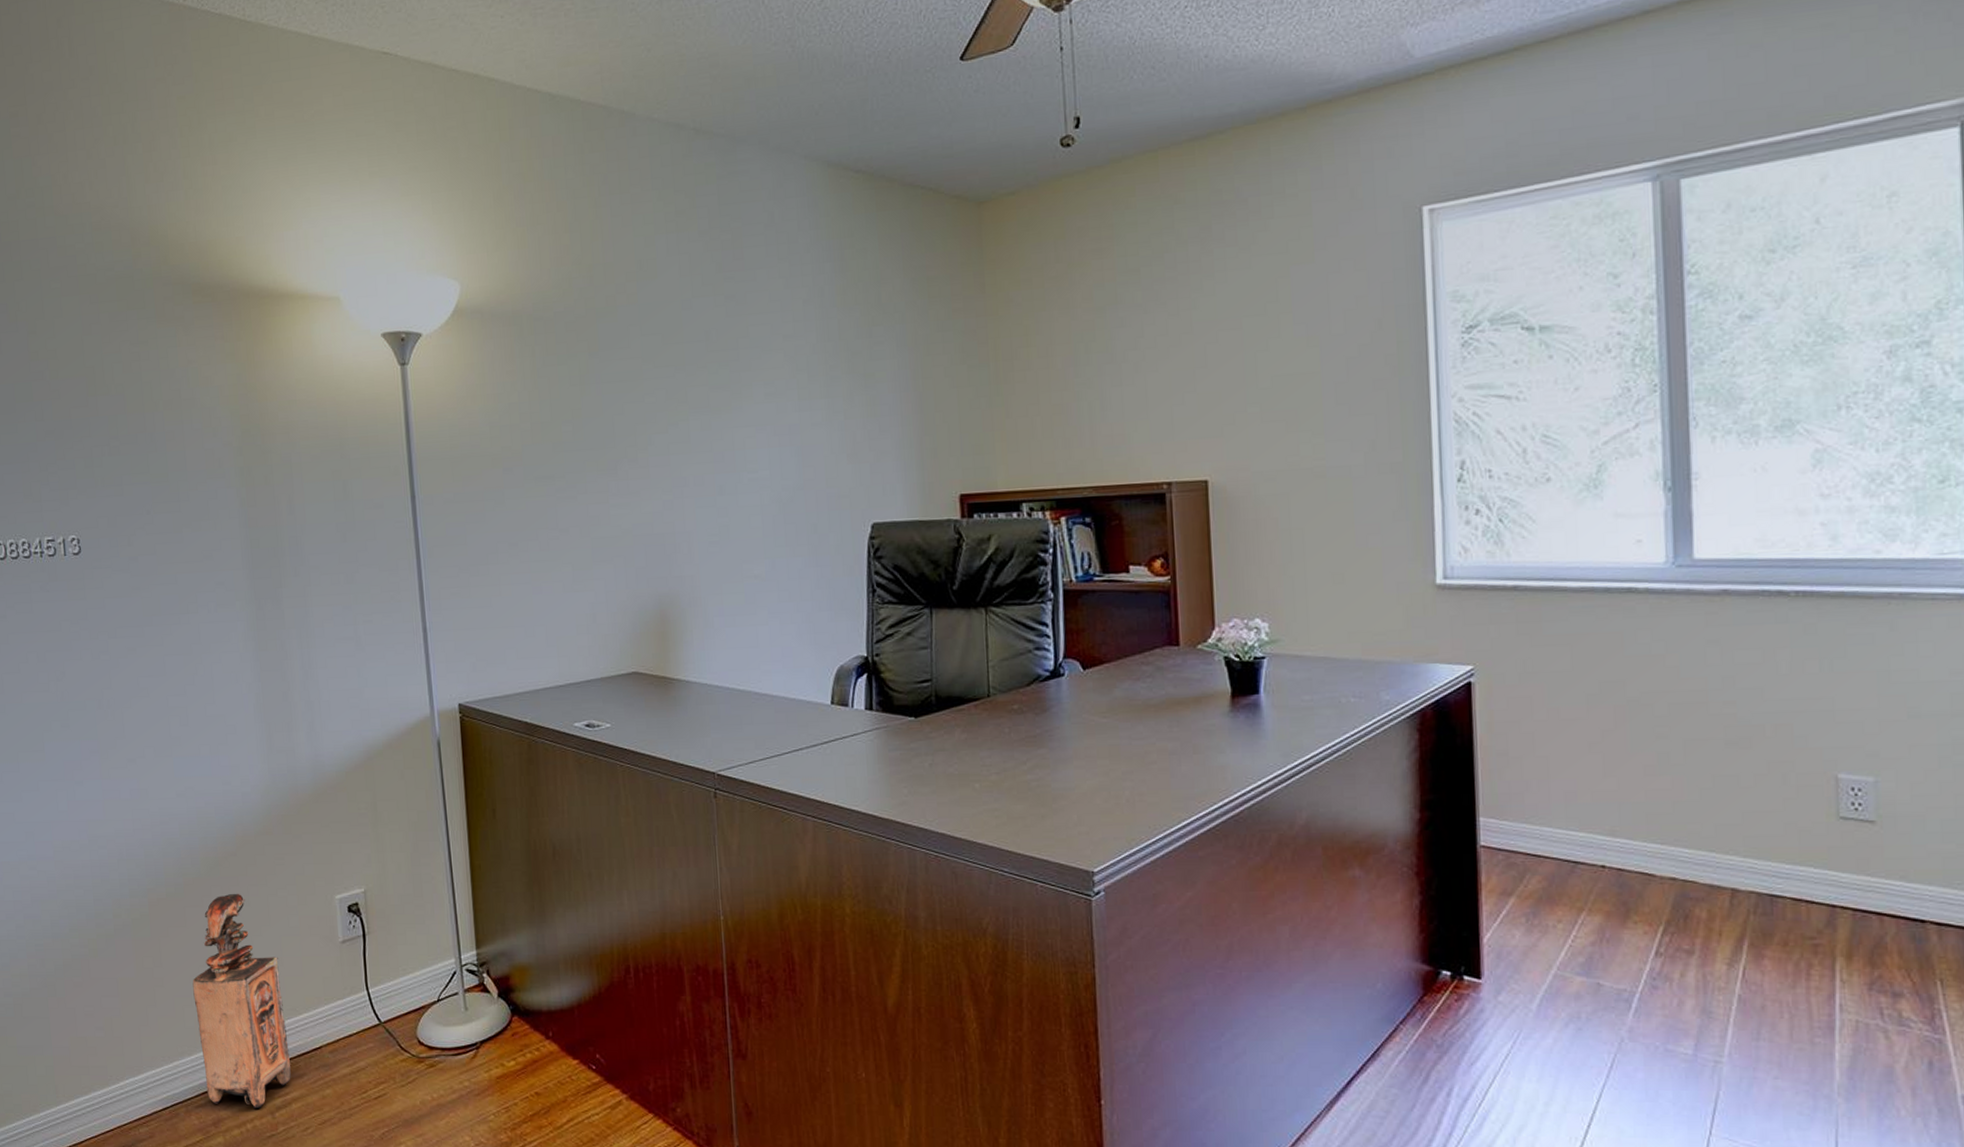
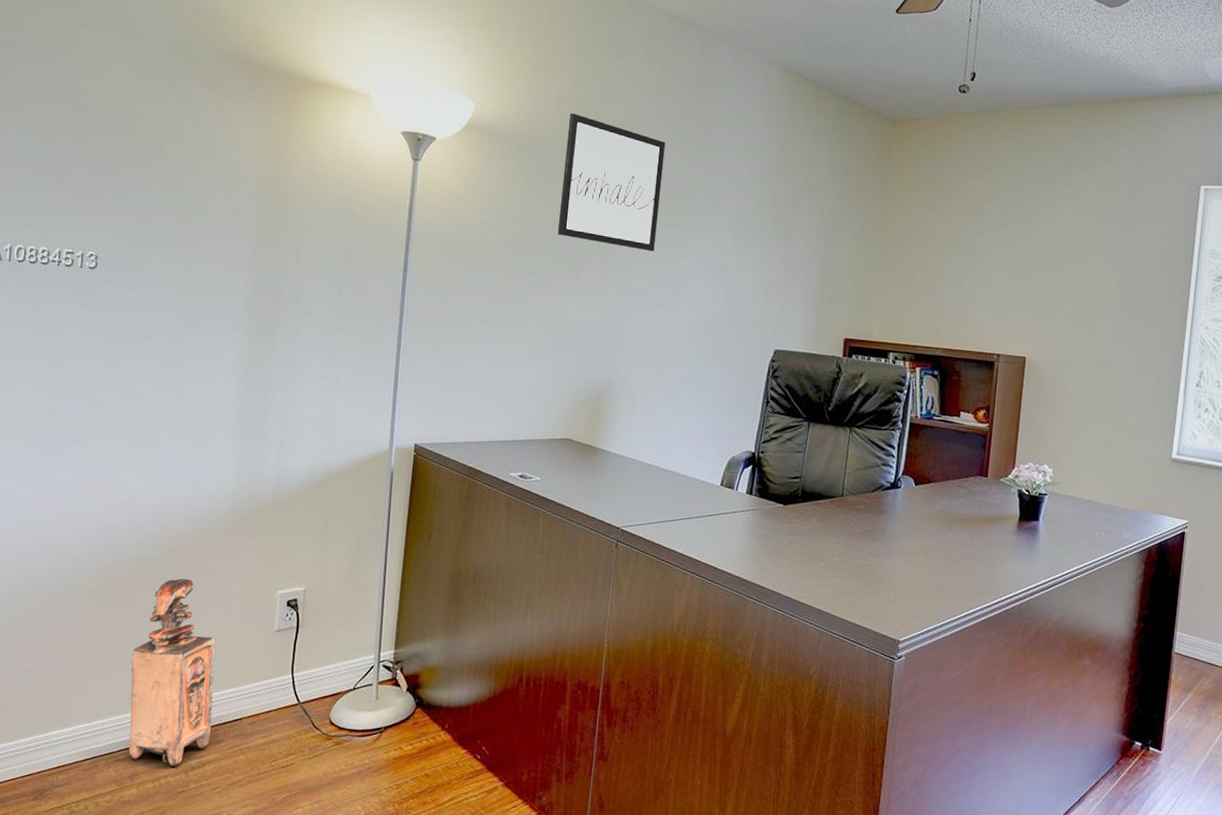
wall art: none [572,272,702,427] -> present [557,113,666,252]

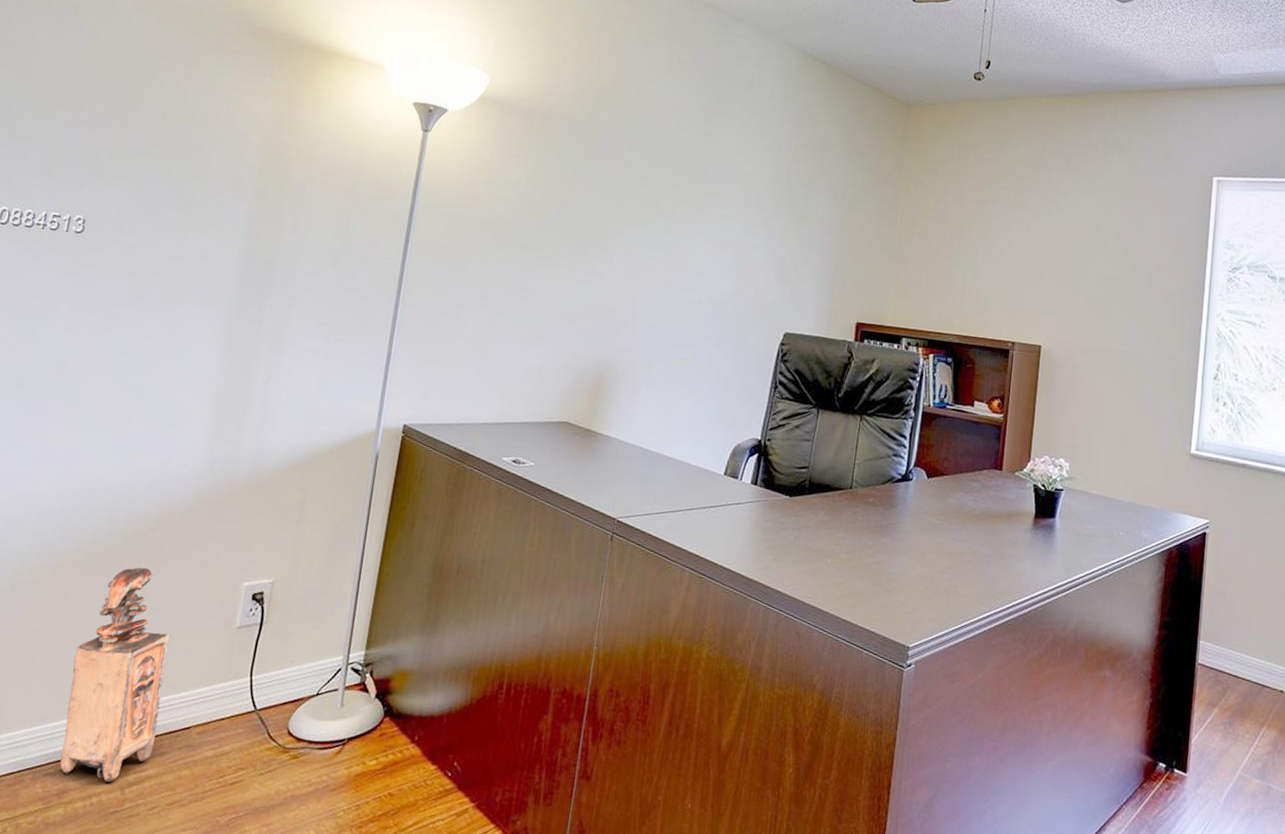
wall art: present [557,113,666,252] -> none [566,89,681,229]

